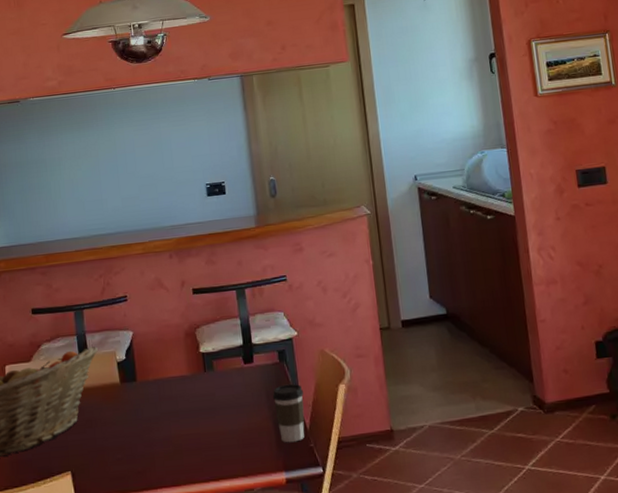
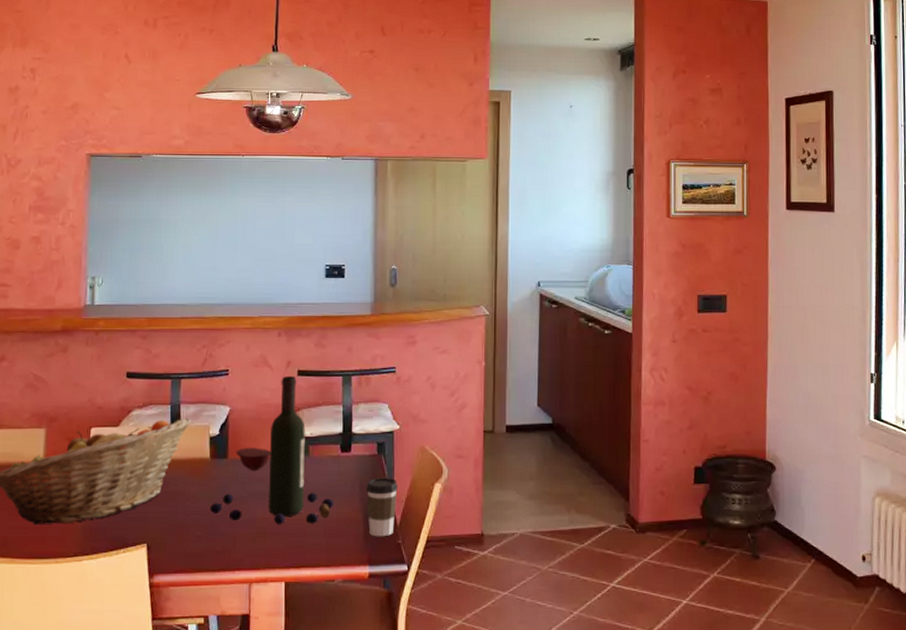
wine bottle: none [126,295,244,441] -> present [210,376,334,525]

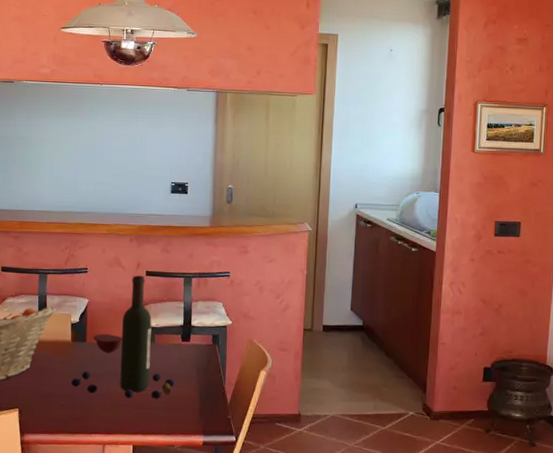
coffee cup: present [366,477,398,537] -> none [202,363,229,413]

